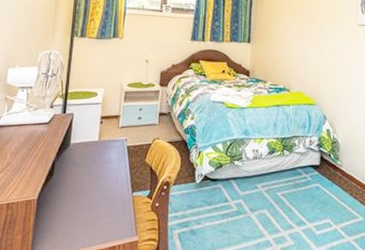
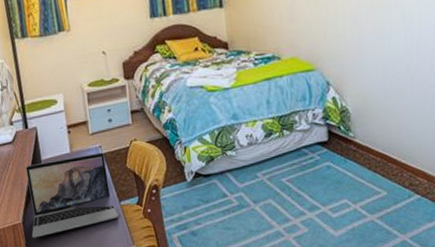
laptop: none [43,144,128,216] -> present [25,152,119,238]

